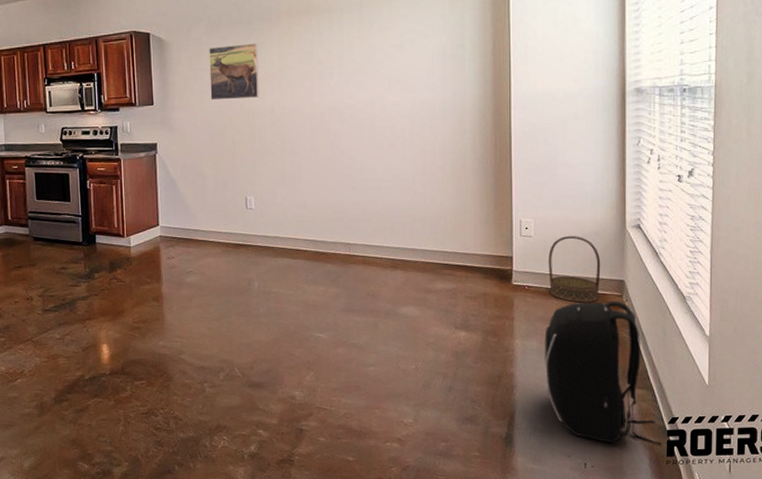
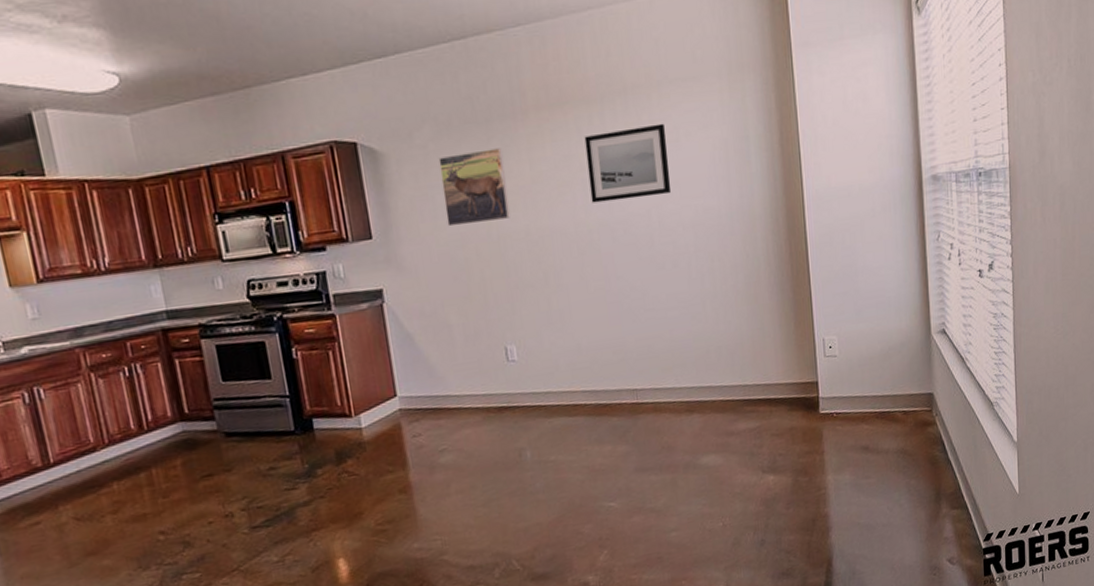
wall art: none [324,31,394,91] -> present [584,123,672,203]
backpack: present [544,300,662,446] -> none [857,416,979,573]
basket: present [548,236,601,303] -> none [855,349,909,425]

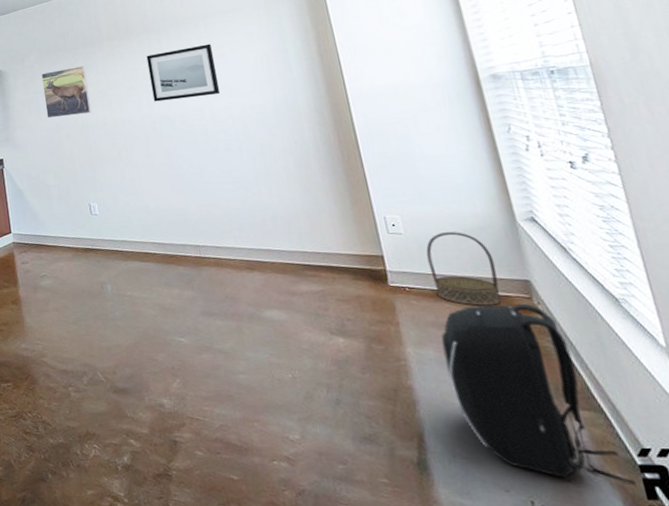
basket: none [855,349,909,425] -> present [426,232,501,306]
backpack: none [857,416,979,573] -> present [441,303,637,485]

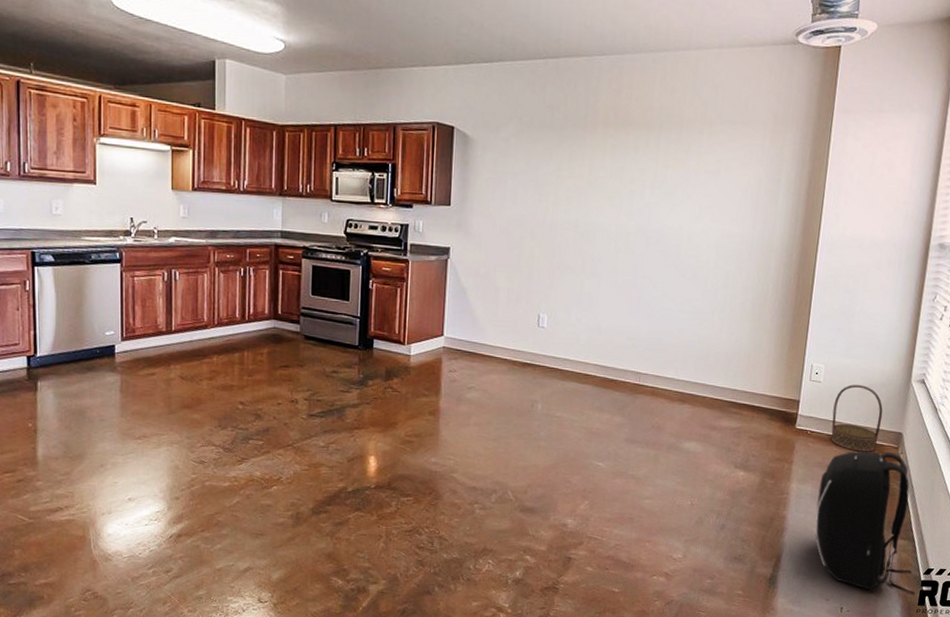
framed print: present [41,66,91,118] -> none [512,150,569,211]
wall art: present [146,43,221,102] -> none [634,154,710,215]

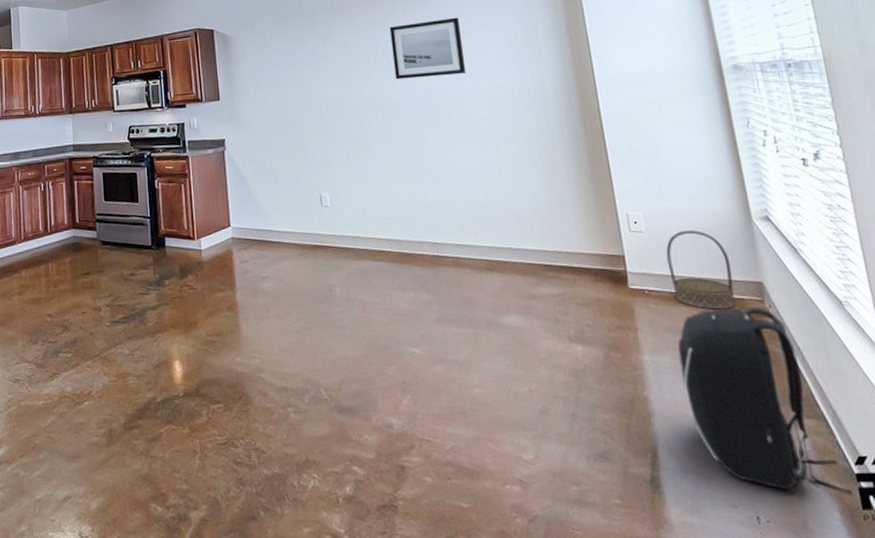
wall art: none [634,154,710,215] -> present [389,17,467,80]

